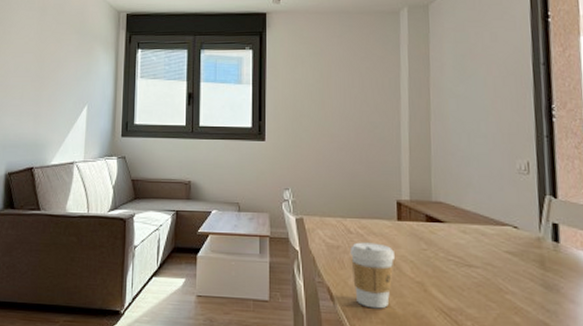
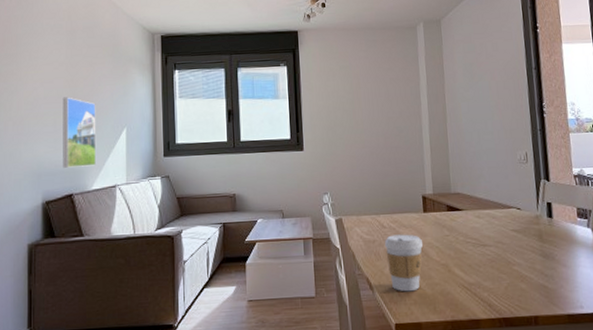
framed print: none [26,71,61,141] -> present [62,97,97,168]

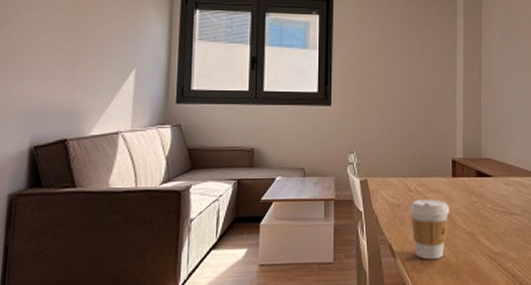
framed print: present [62,97,97,168] -> none [58,30,102,109]

